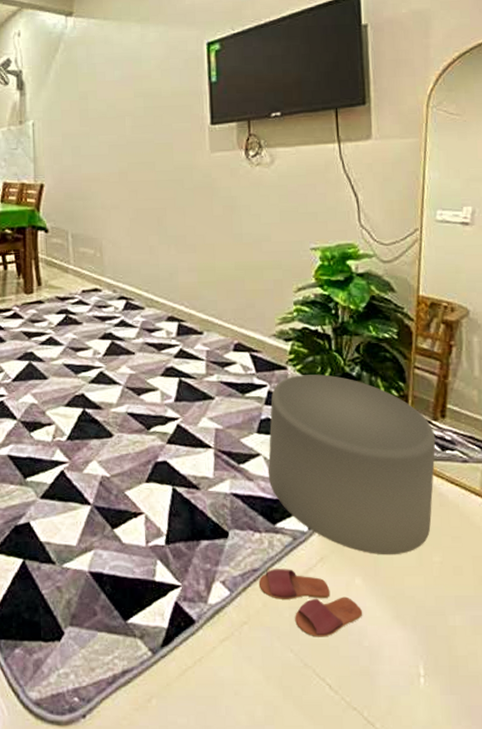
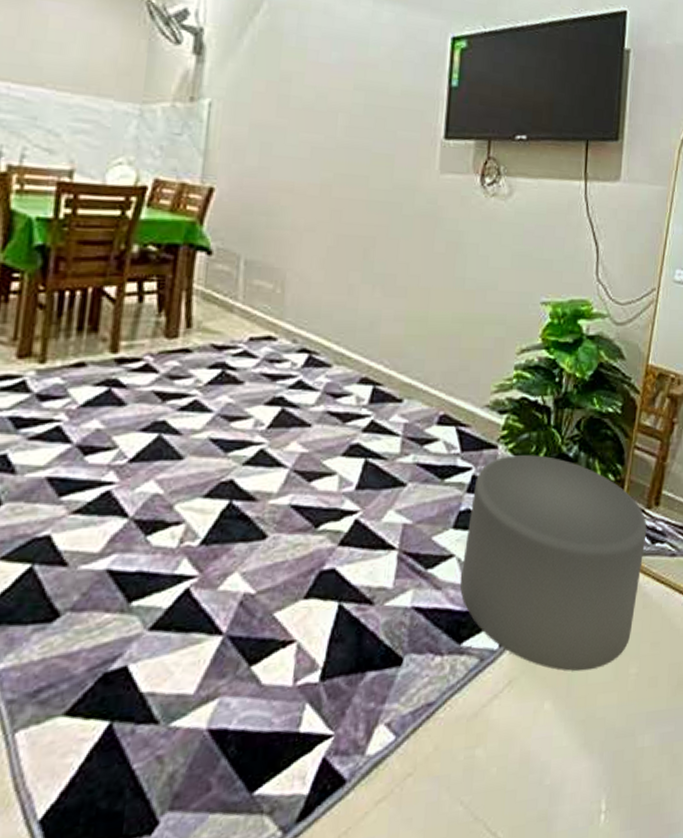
slippers: present [259,569,363,637] -> none [433,698,549,782]

